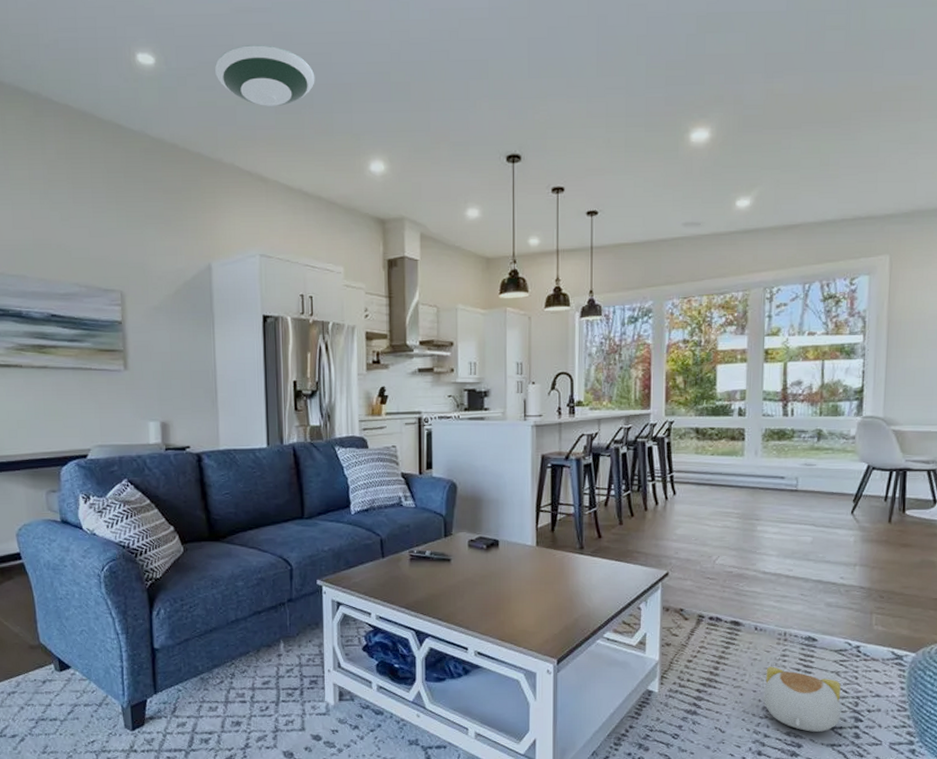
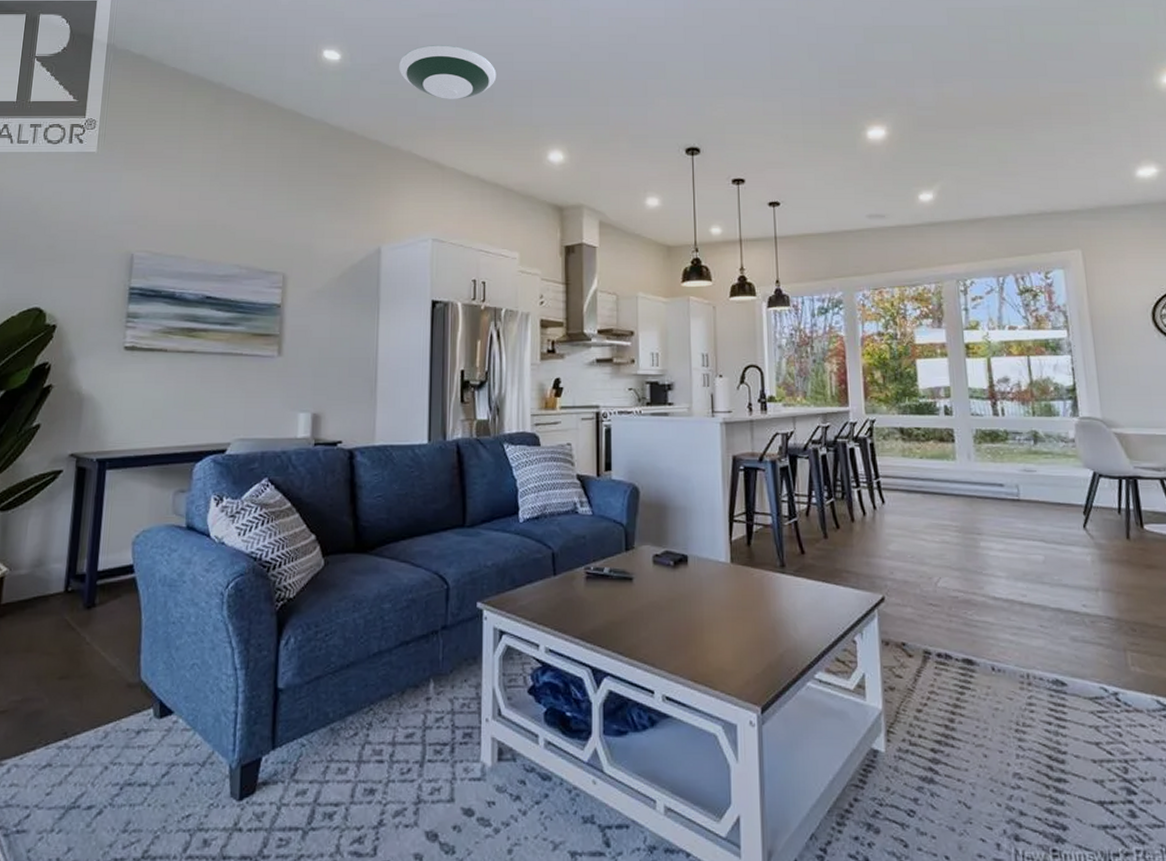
plush toy: present [763,666,841,732] -> none [1011,718,1109,808]

